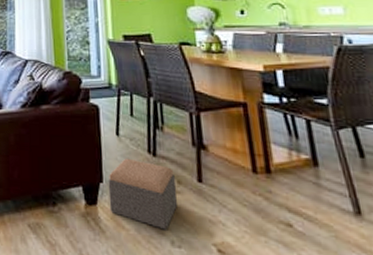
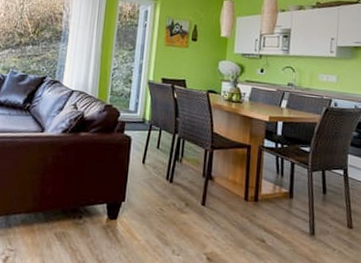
footstool: present [108,158,178,230] -> none [127,182,185,242]

